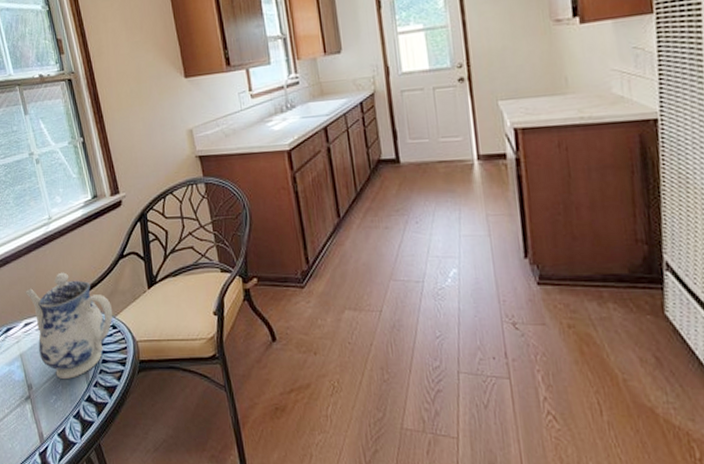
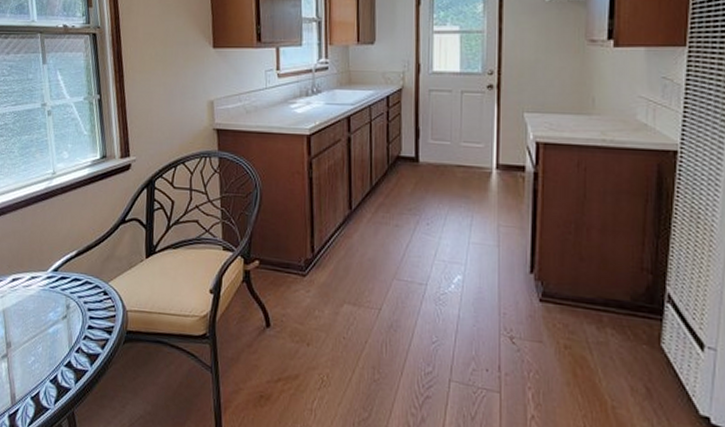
teapot: present [25,272,113,379] -> none [17,230,106,341]

